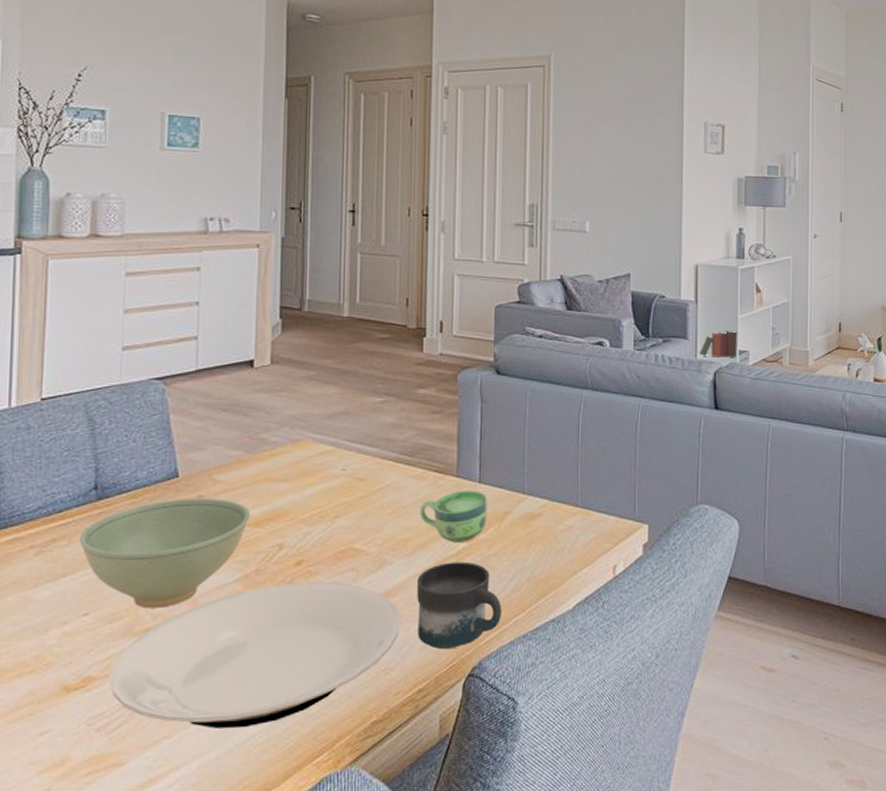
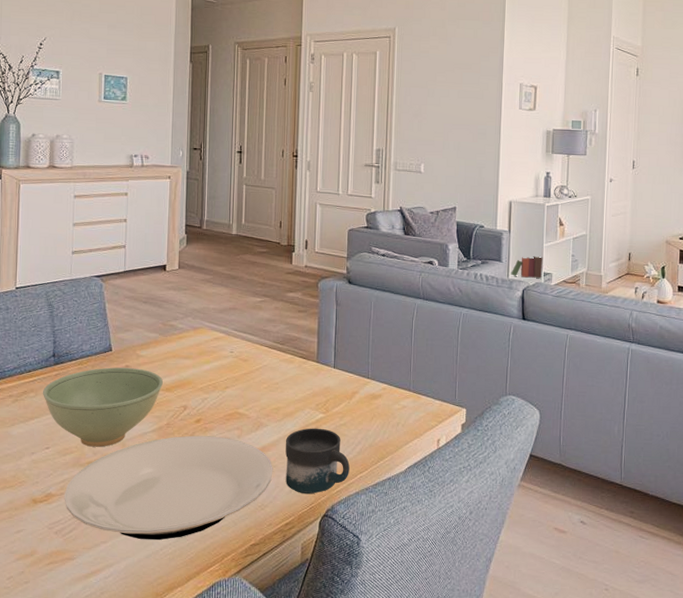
cup: present [419,491,488,542] -> none [288,374,341,413]

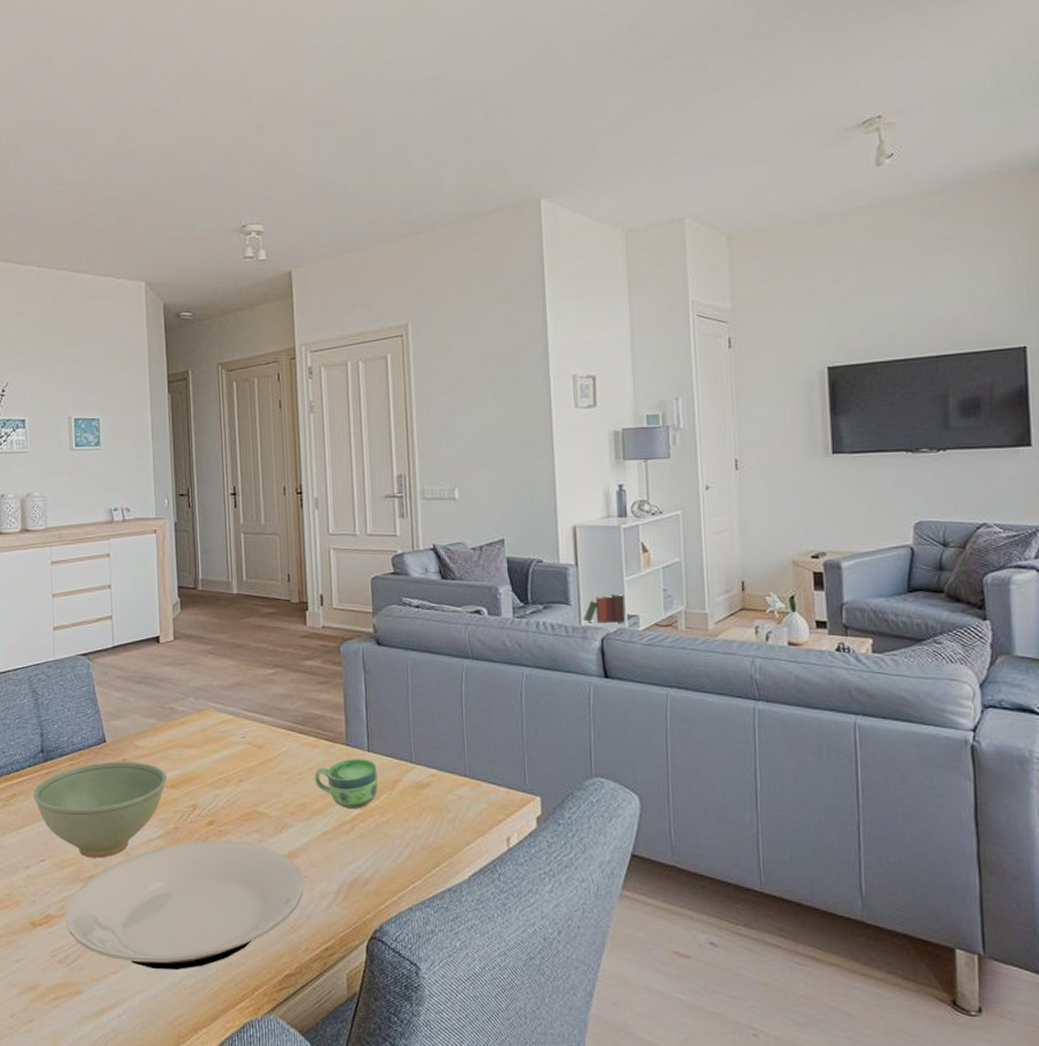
mug: present [285,428,350,495] -> none [317,827,398,912]
cup: none [288,374,341,413] -> present [314,759,379,809]

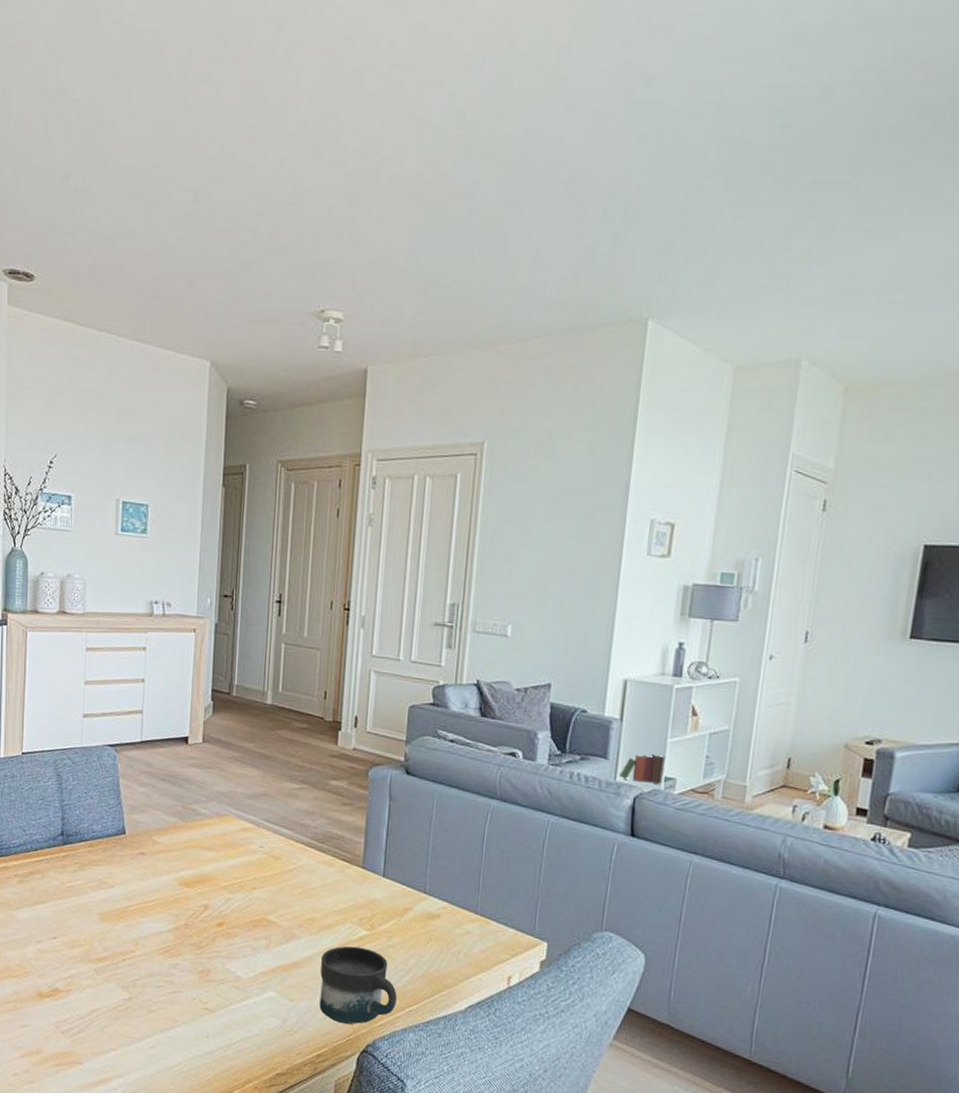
bowl: present [33,762,166,858] -> none [50,852,182,943]
plate: present [65,841,305,969] -> none [71,939,305,1056]
cup: present [314,759,379,809] -> none [326,881,390,930]
mug: none [317,827,398,912] -> present [319,946,397,1025]

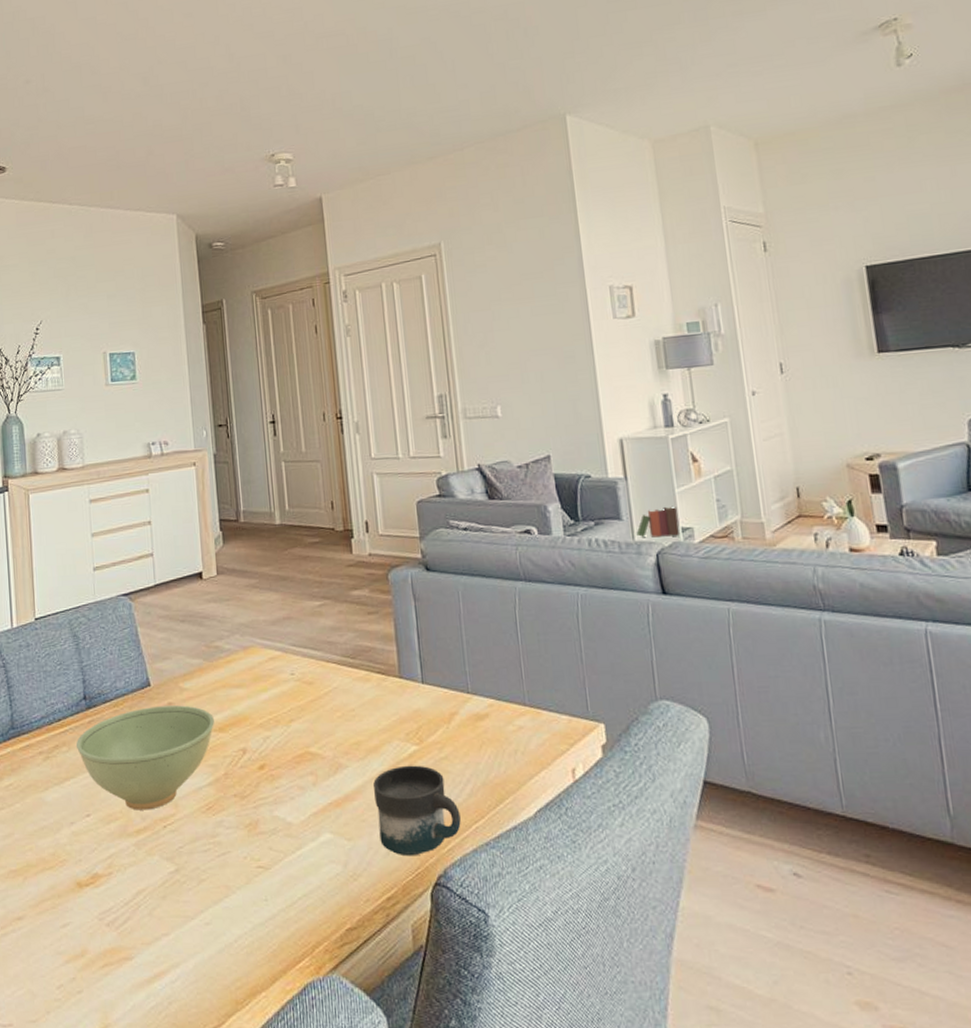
bowl: none [50,852,182,943] -> present [76,705,214,810]

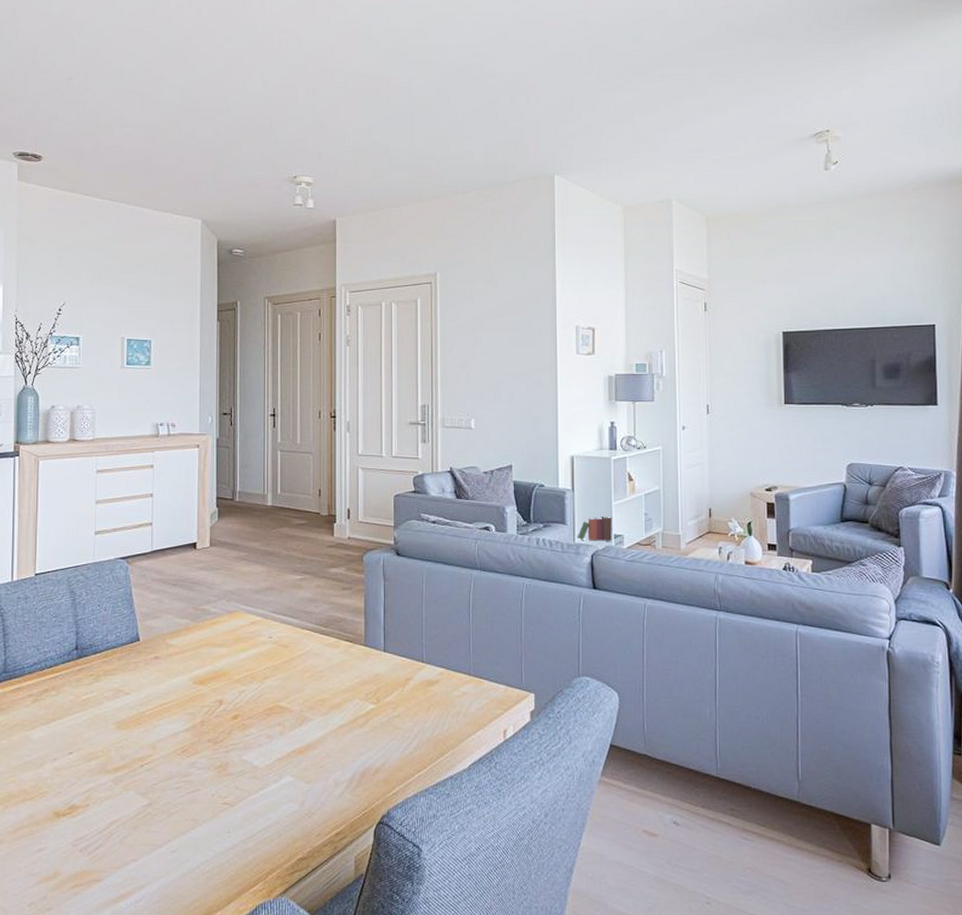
bowl: present [76,705,214,810] -> none [65,659,196,750]
mug: present [373,765,461,857] -> none [333,721,406,799]

